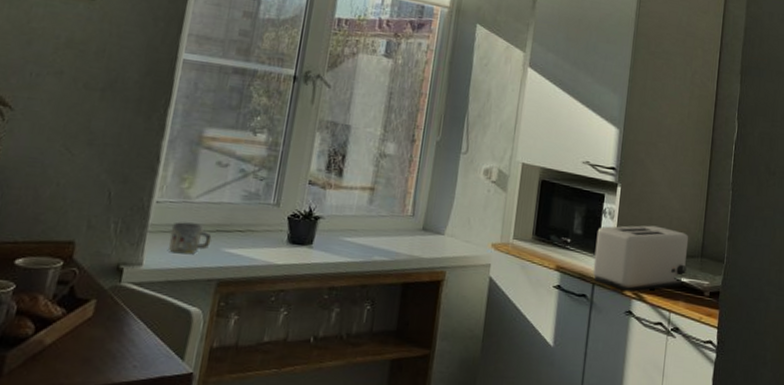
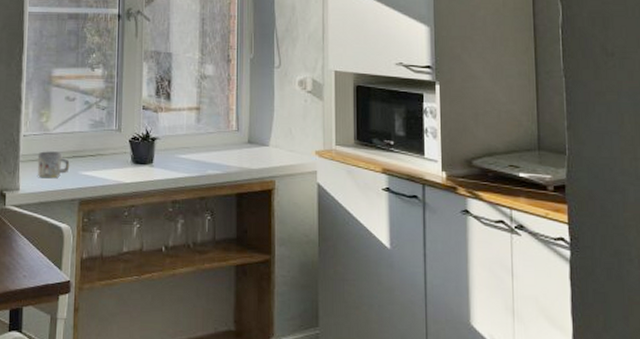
toaster: present [592,225,689,293] -> none [420,121,523,191]

